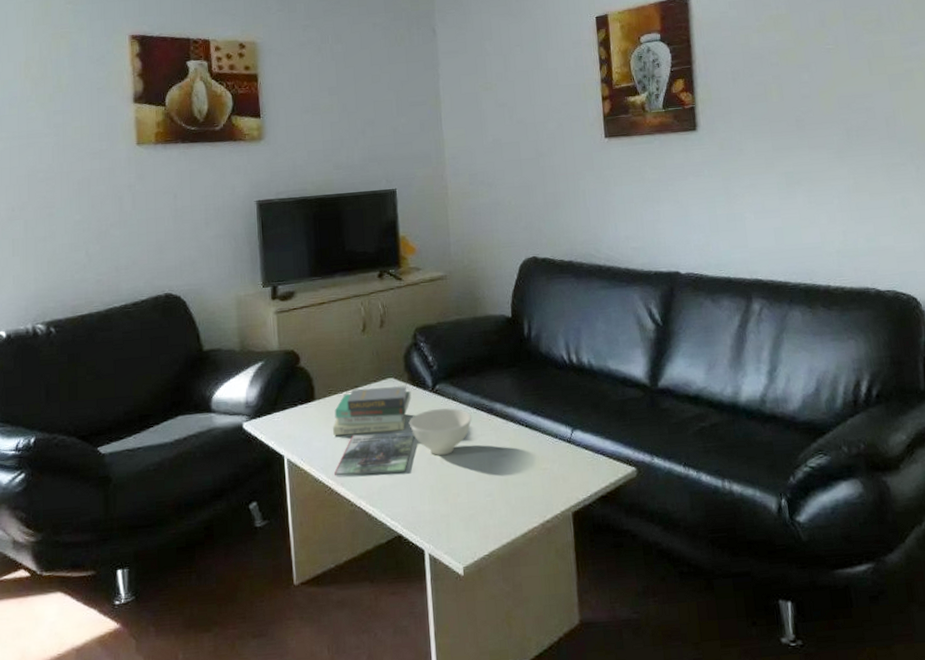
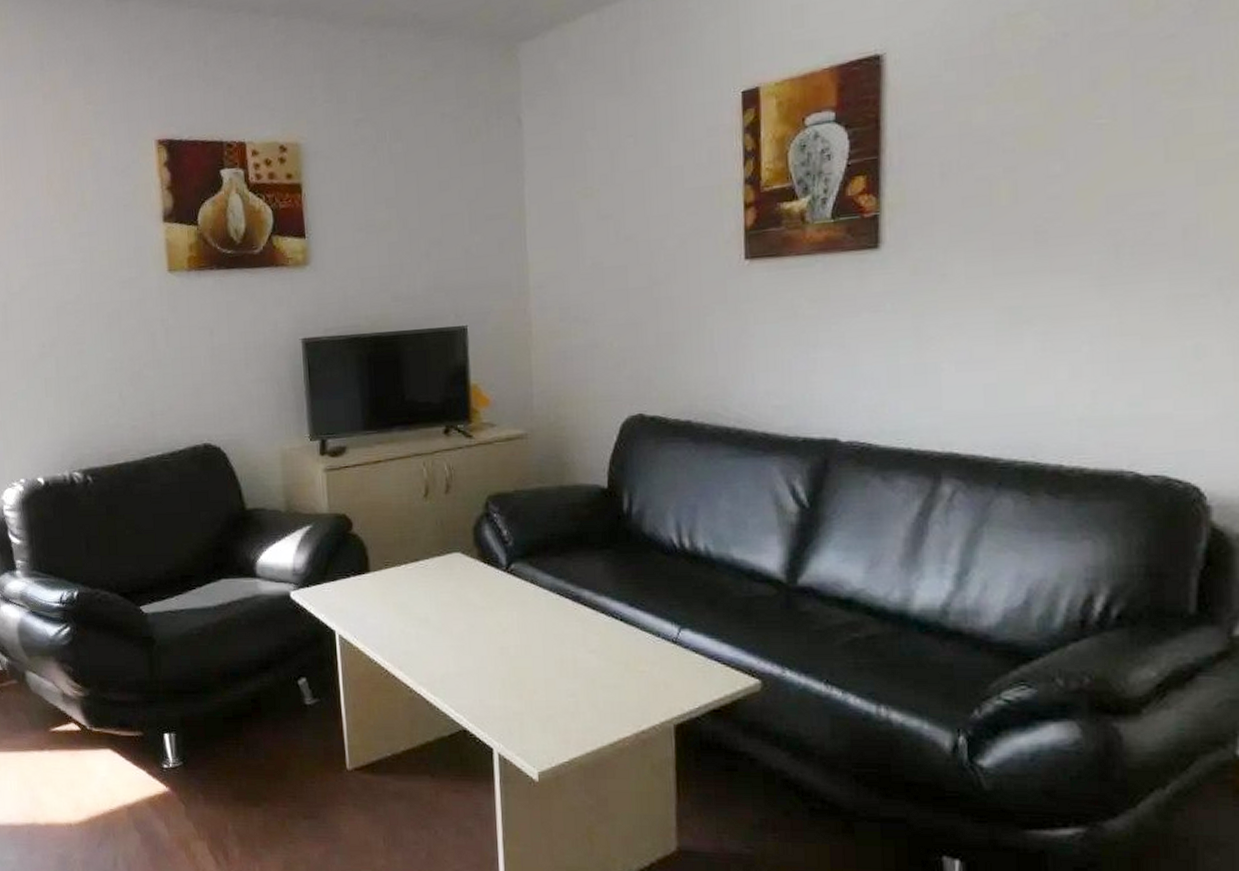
books: present [333,385,412,436] -> none [390,561,481,614]
magazine: present [334,432,414,477] -> none [391,614,484,661]
bowl: present [408,407,473,456] -> none [477,591,554,646]

